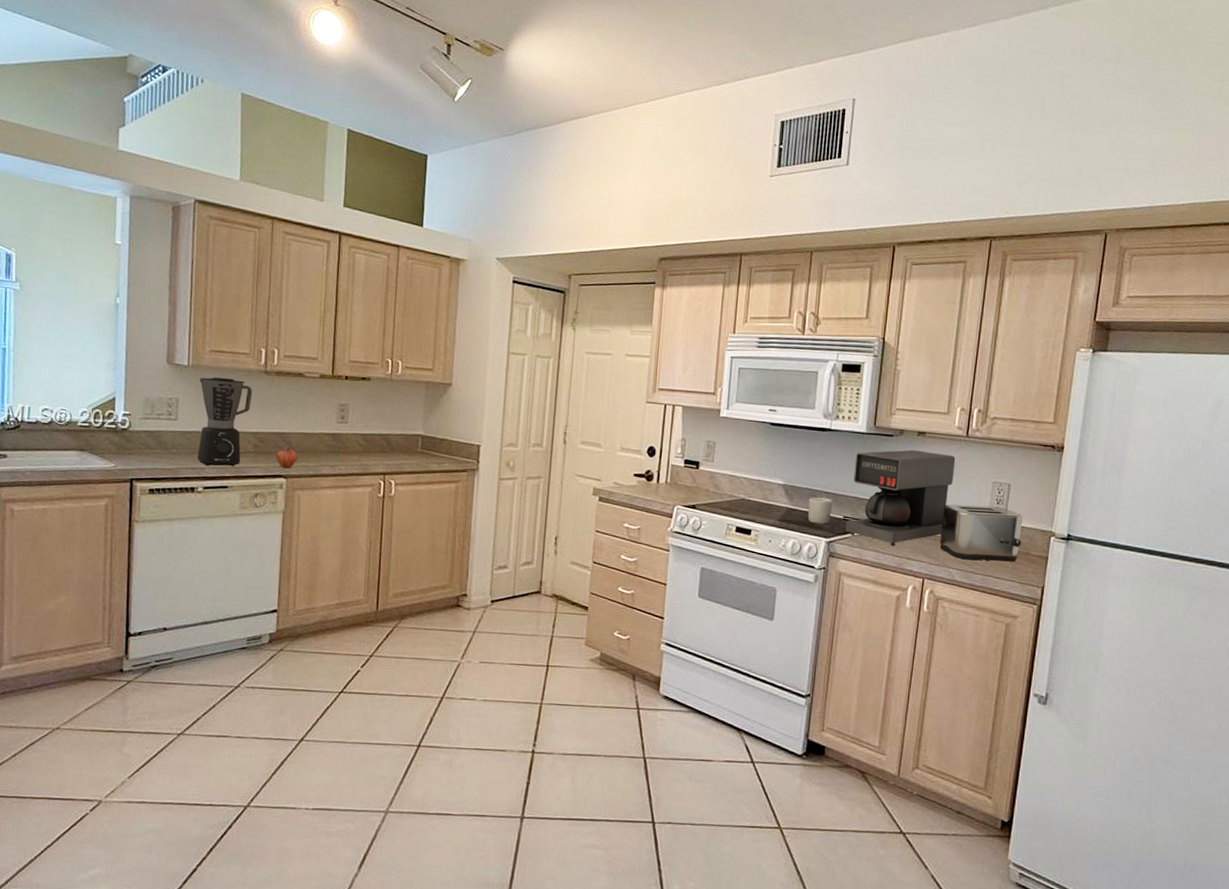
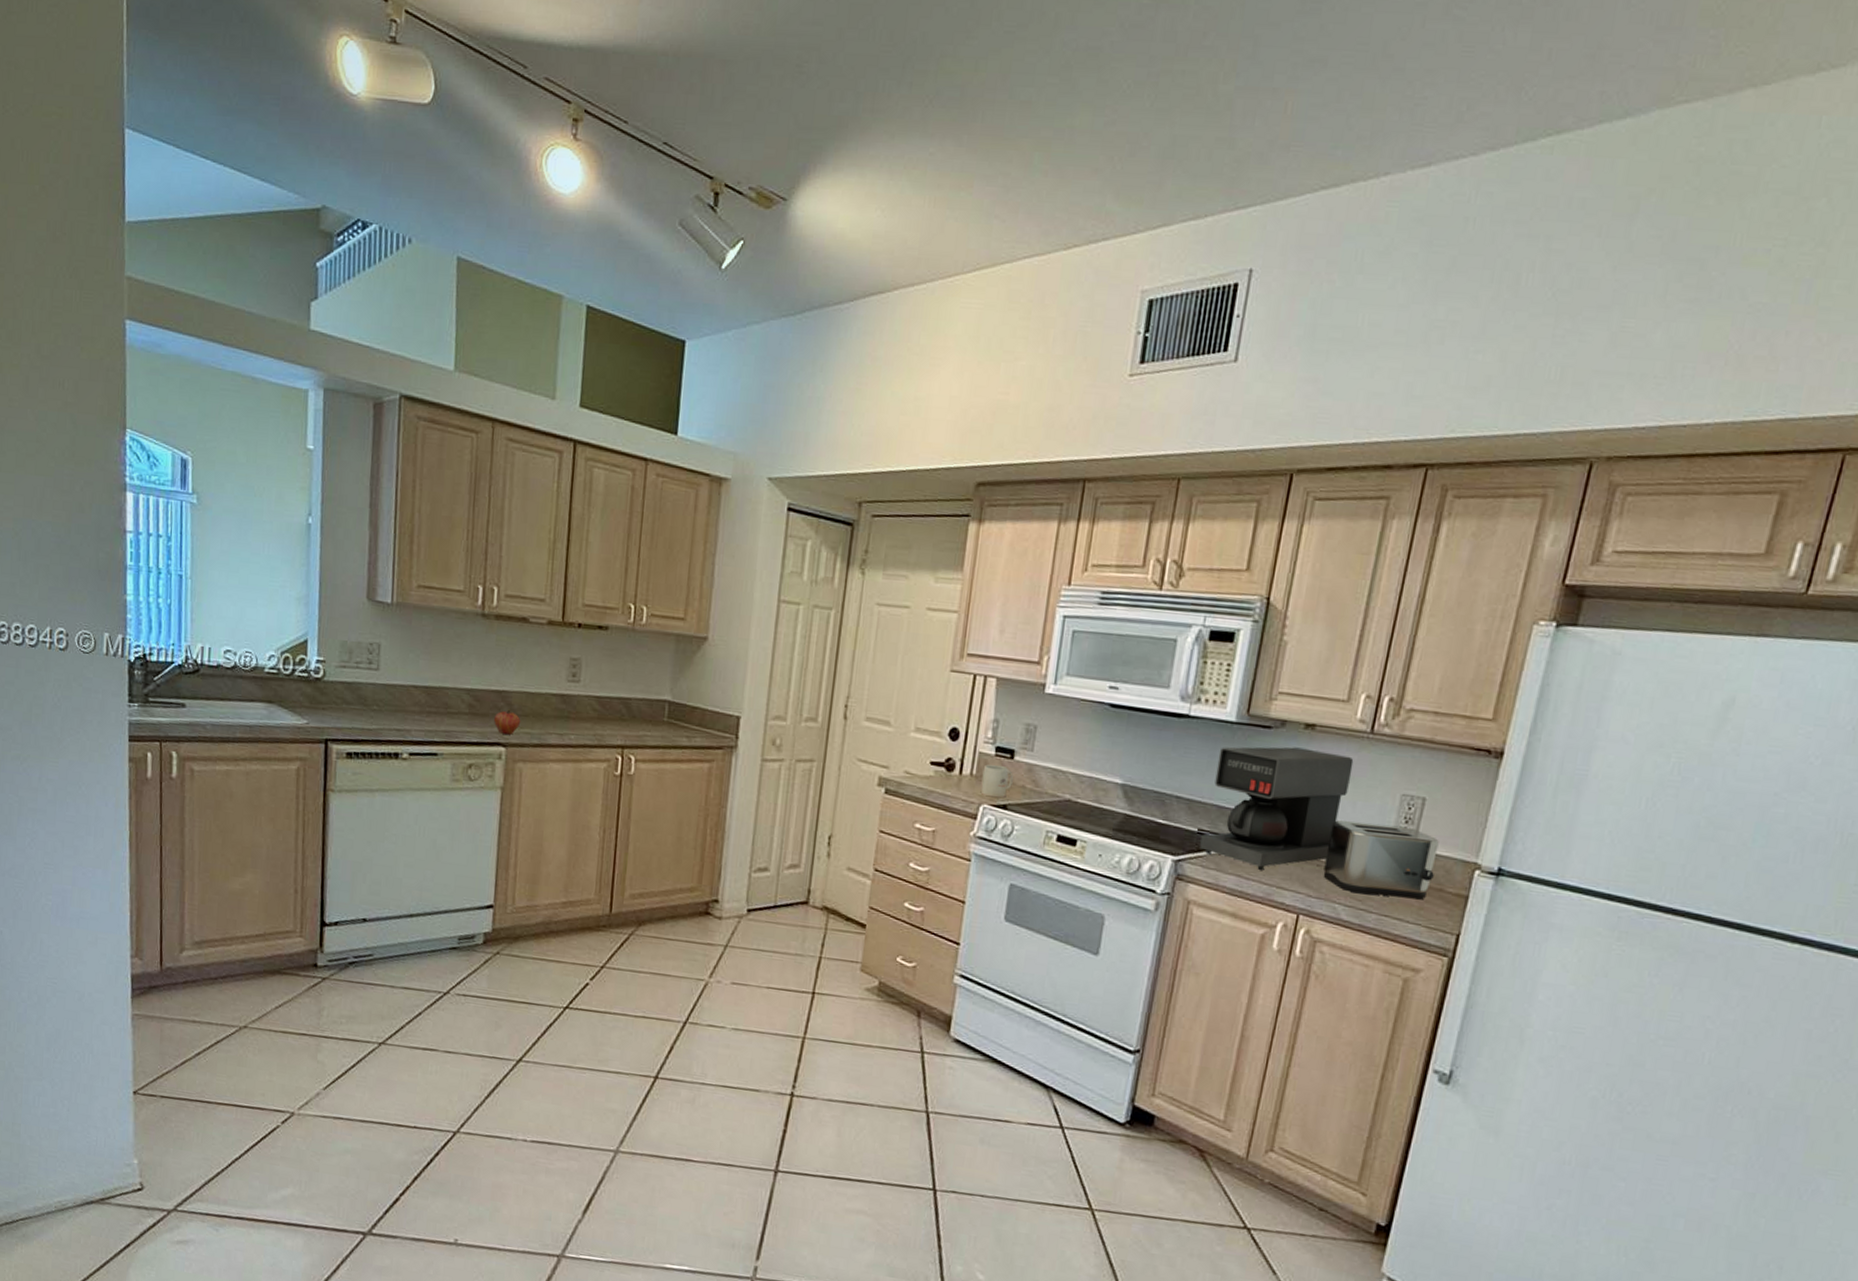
blender: present [197,377,253,467] -> none [402,619,468,730]
mug: none [674,474,699,500] -> present [980,764,1013,799]
mug: present [807,497,833,525] -> none [1151,802,1185,838]

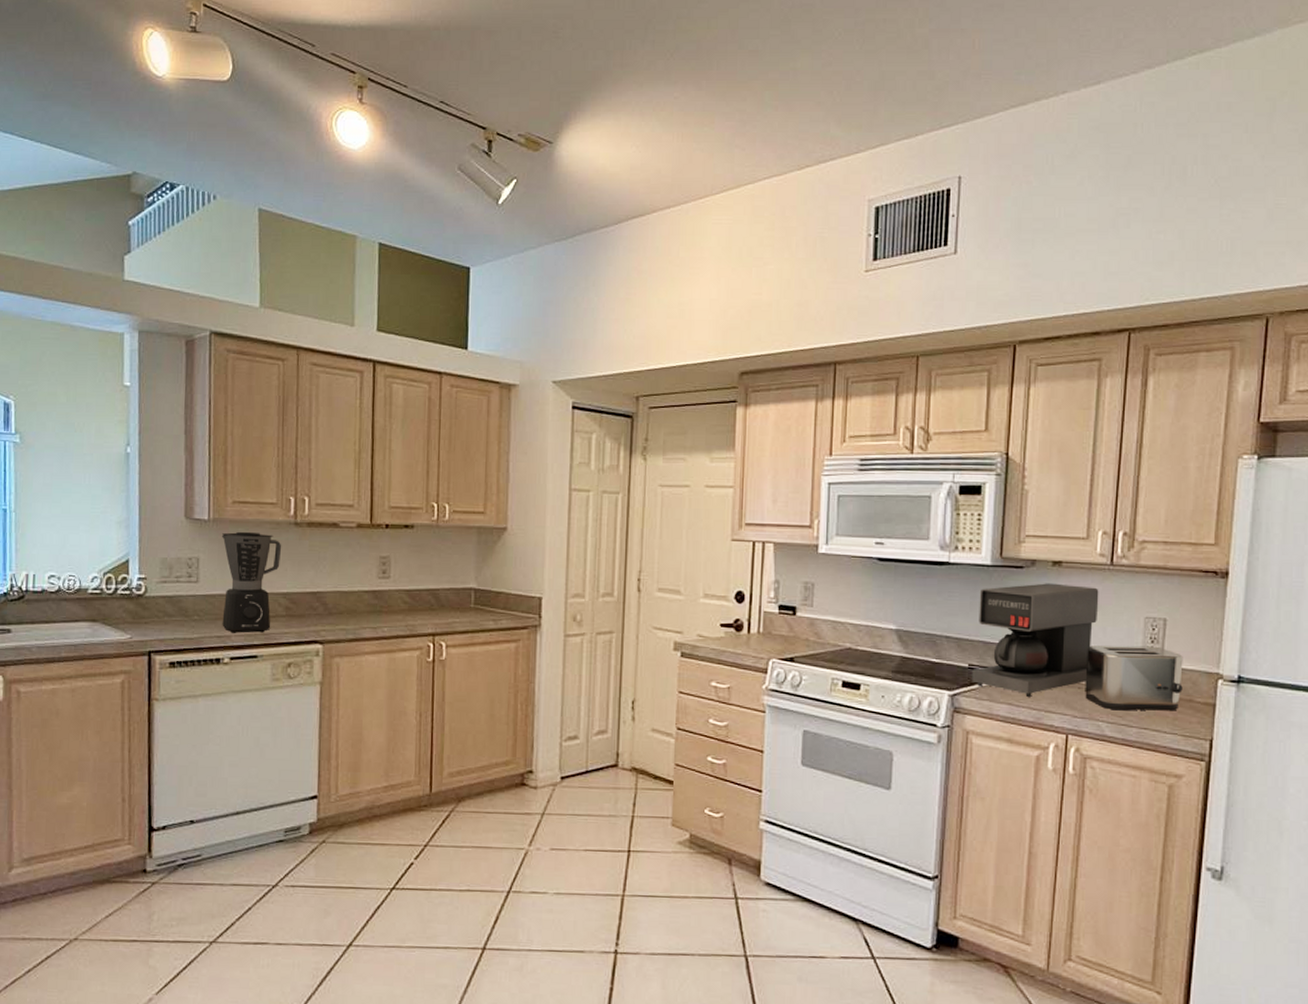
blender: none [402,619,468,730] -> present [222,531,282,634]
fruit: present [493,709,521,735] -> none [309,609,336,632]
mug: present [980,764,1013,799] -> none [768,622,797,652]

